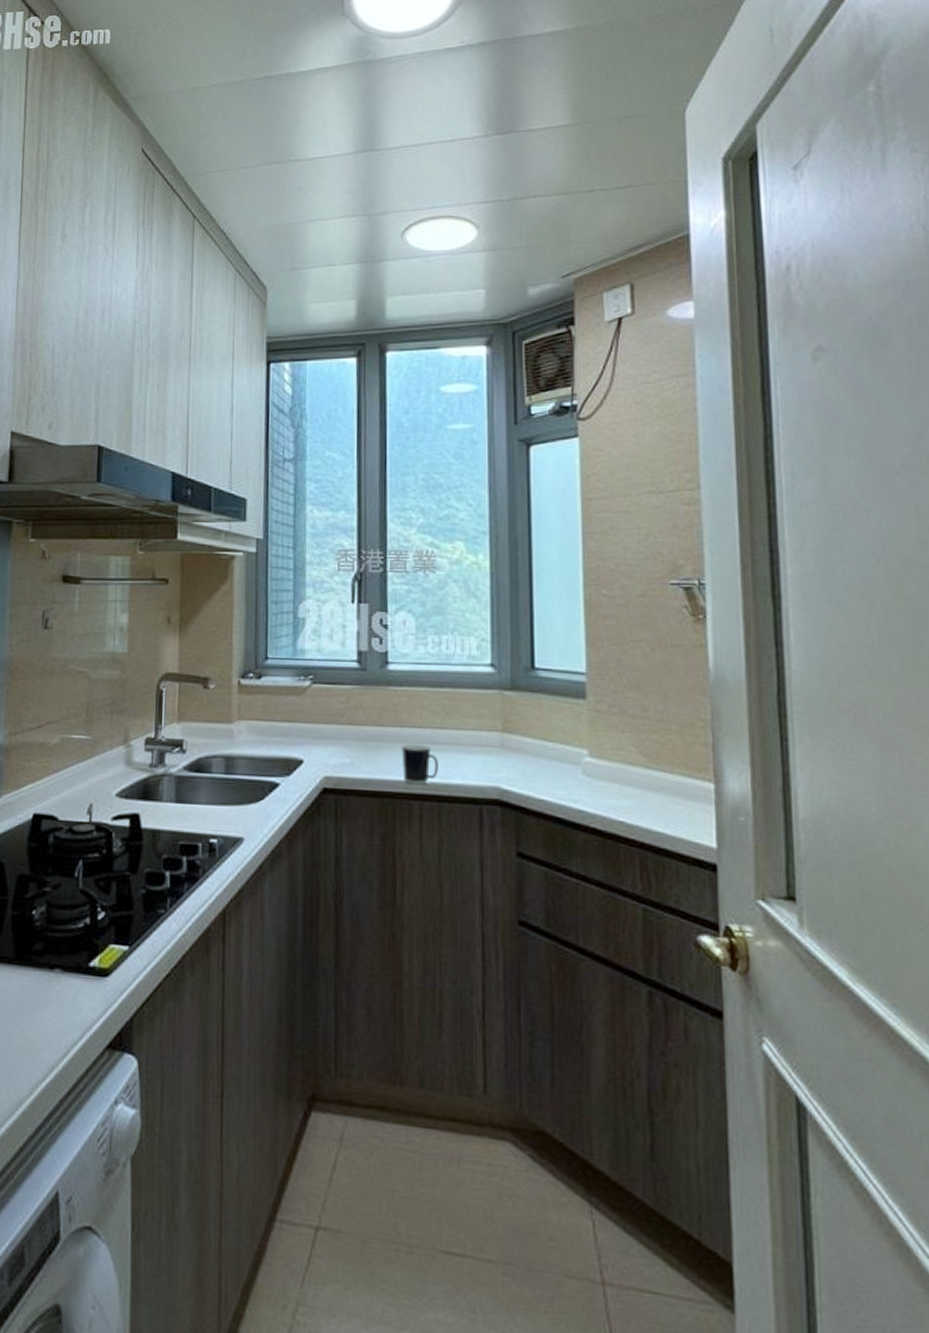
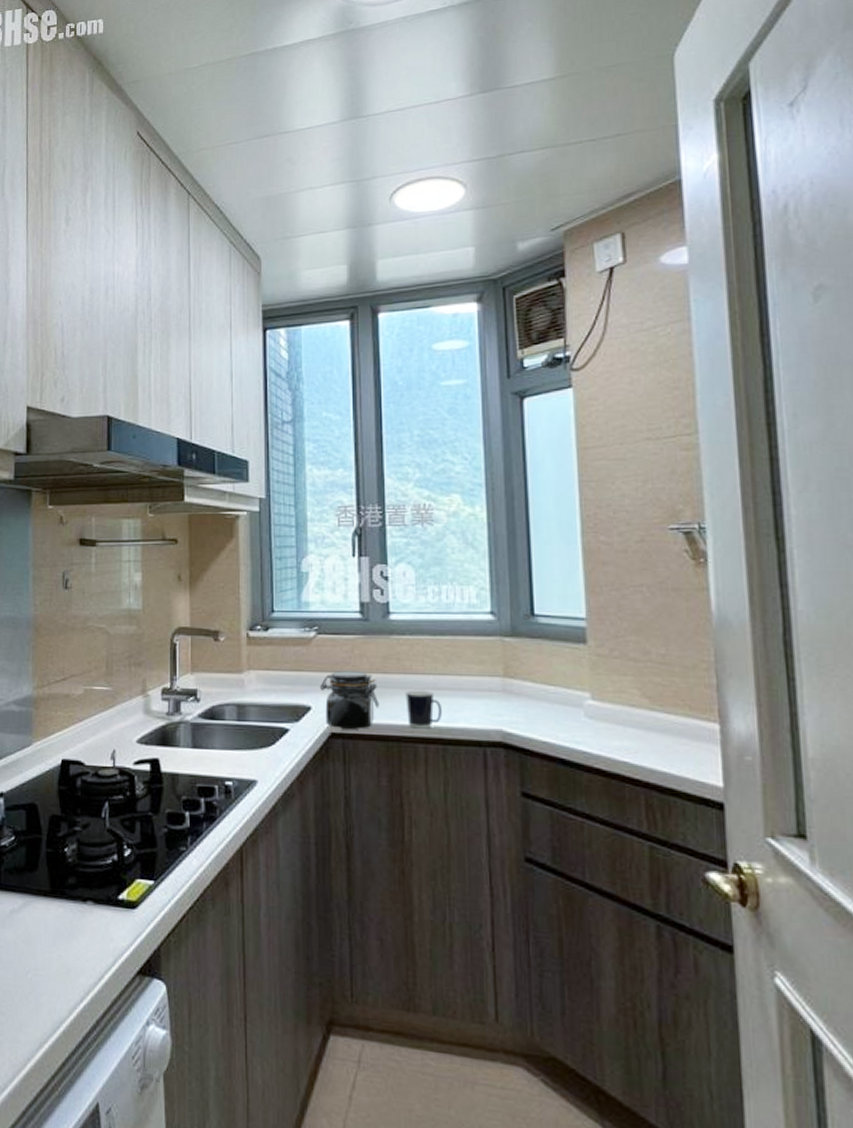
jar: none [312,721,375,785] -> present [319,670,379,729]

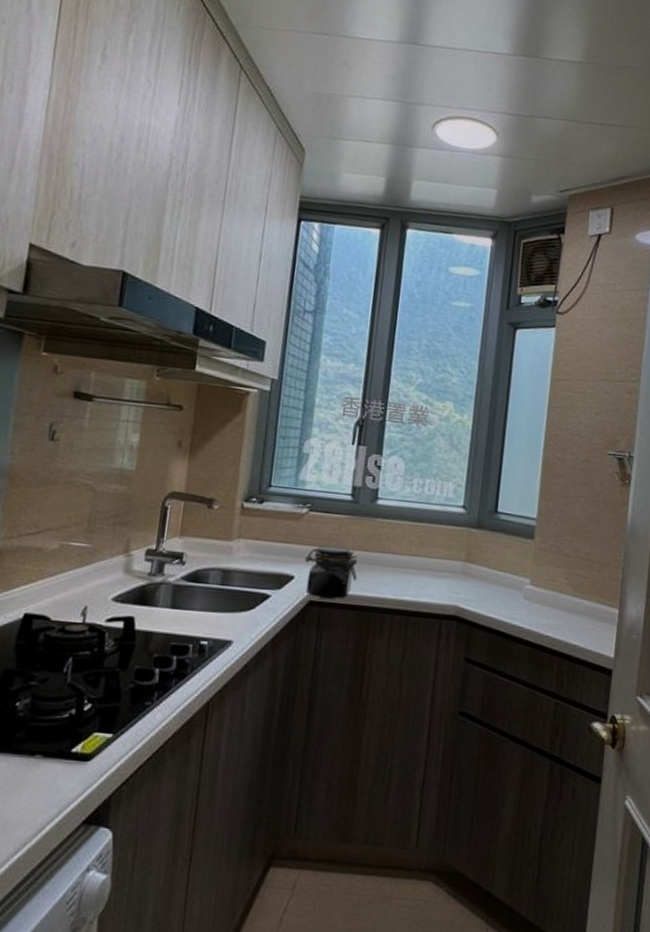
mug: present [405,690,442,729] -> none [379,567,411,601]

